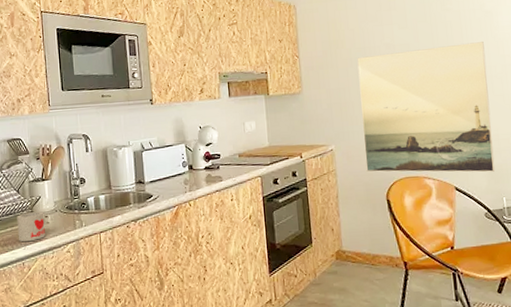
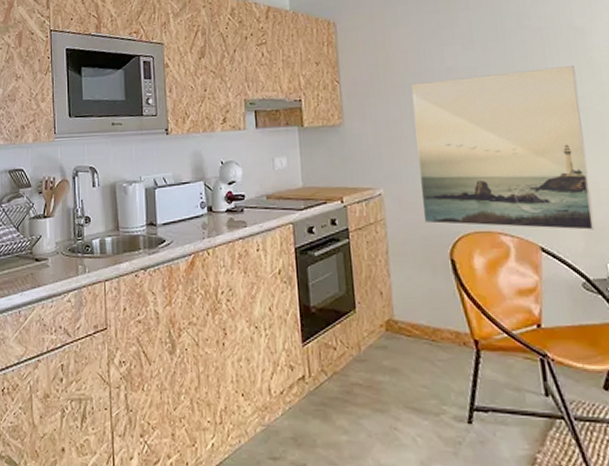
mug: present [17,211,47,242] -> none [15,253,47,287]

